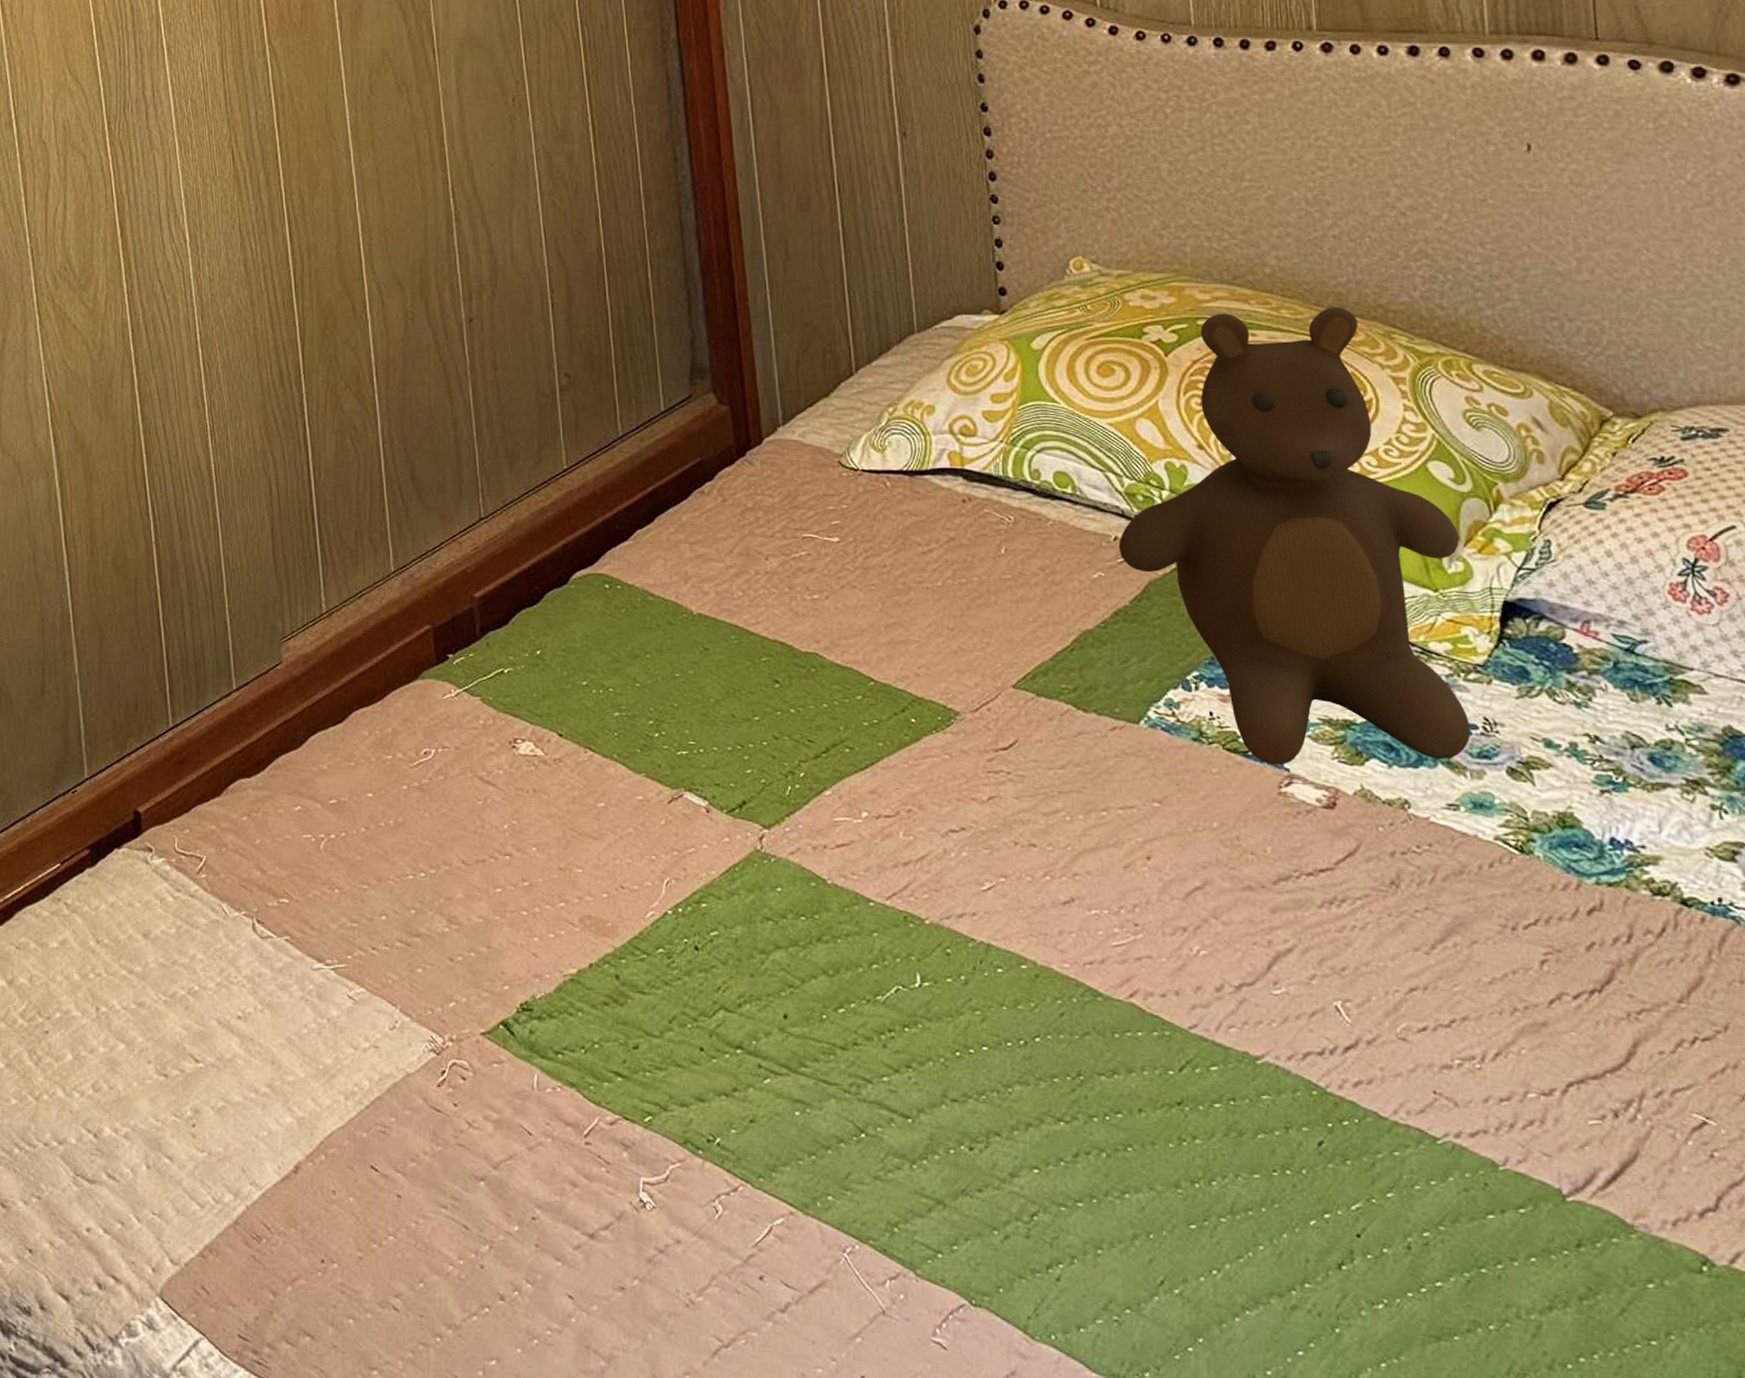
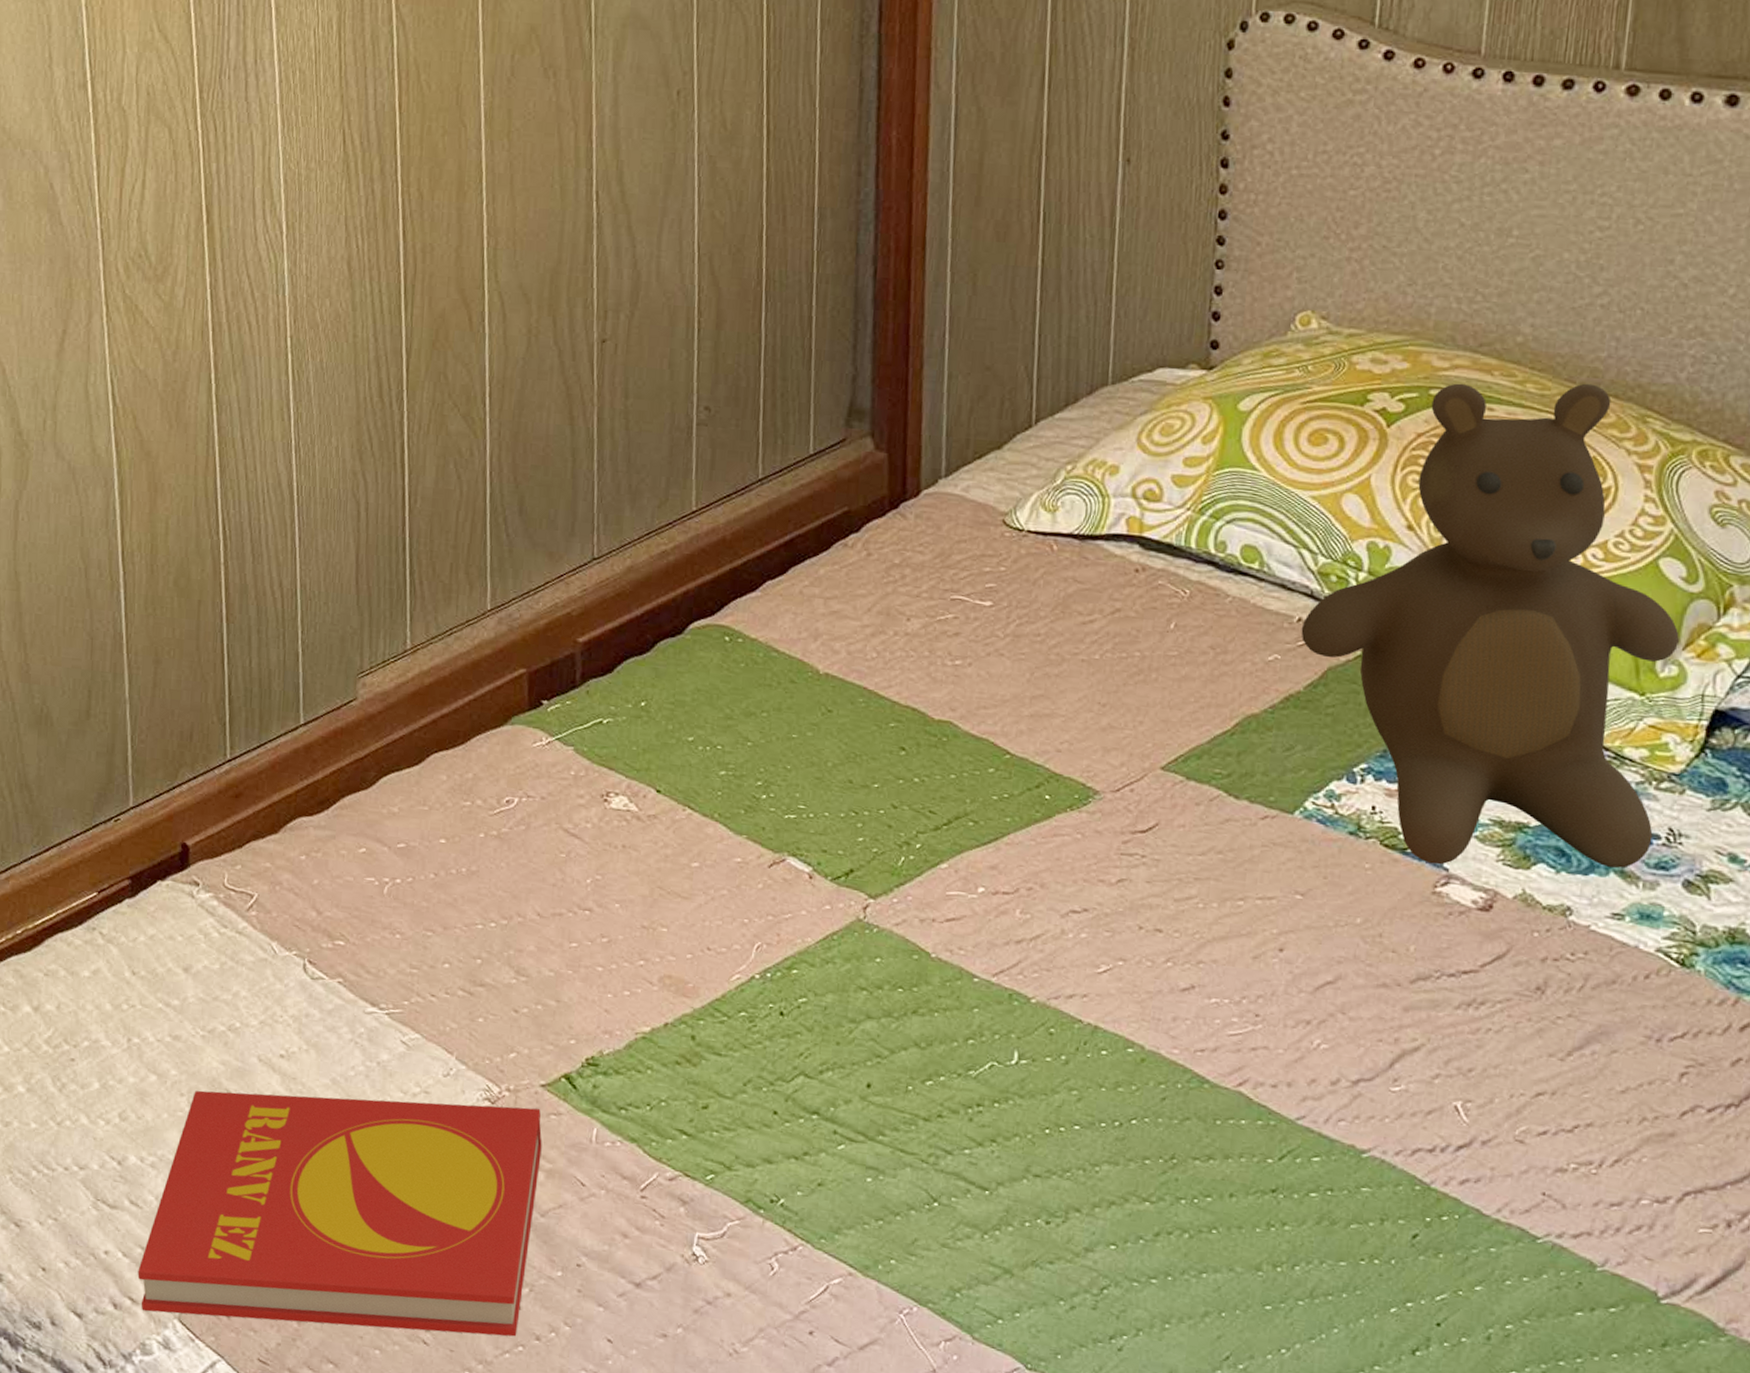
book: none [119,1056,488,1298] -> present [137,1090,542,1337]

